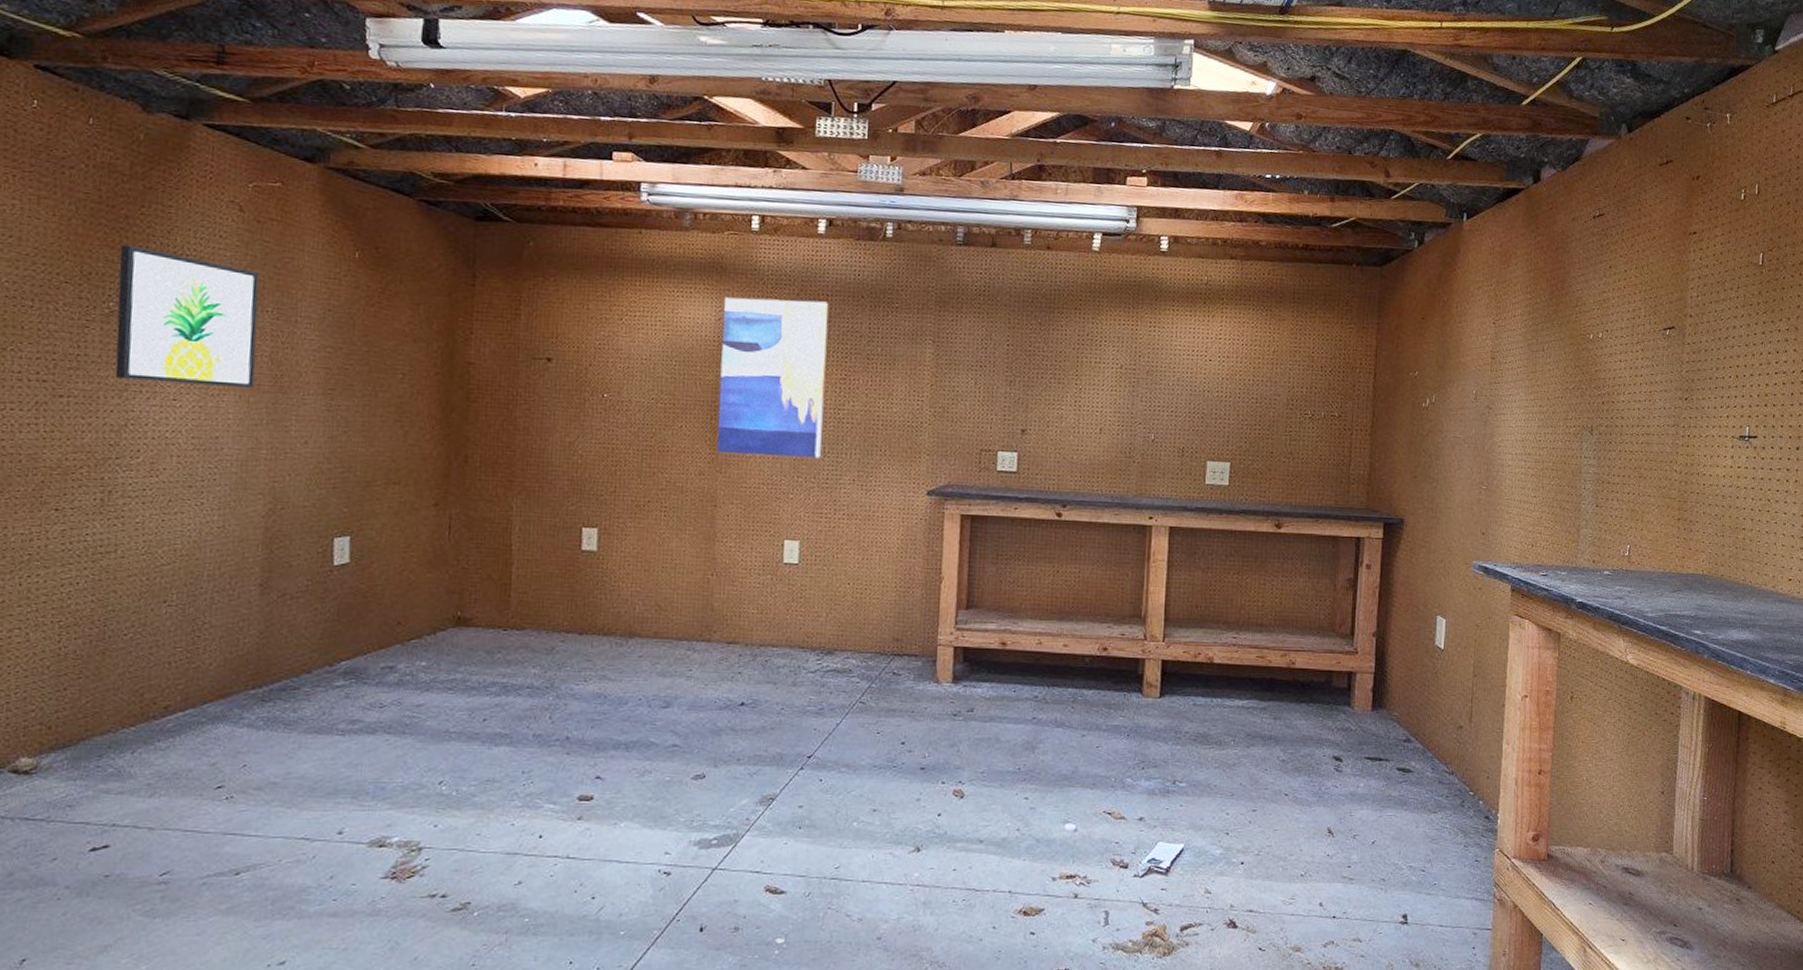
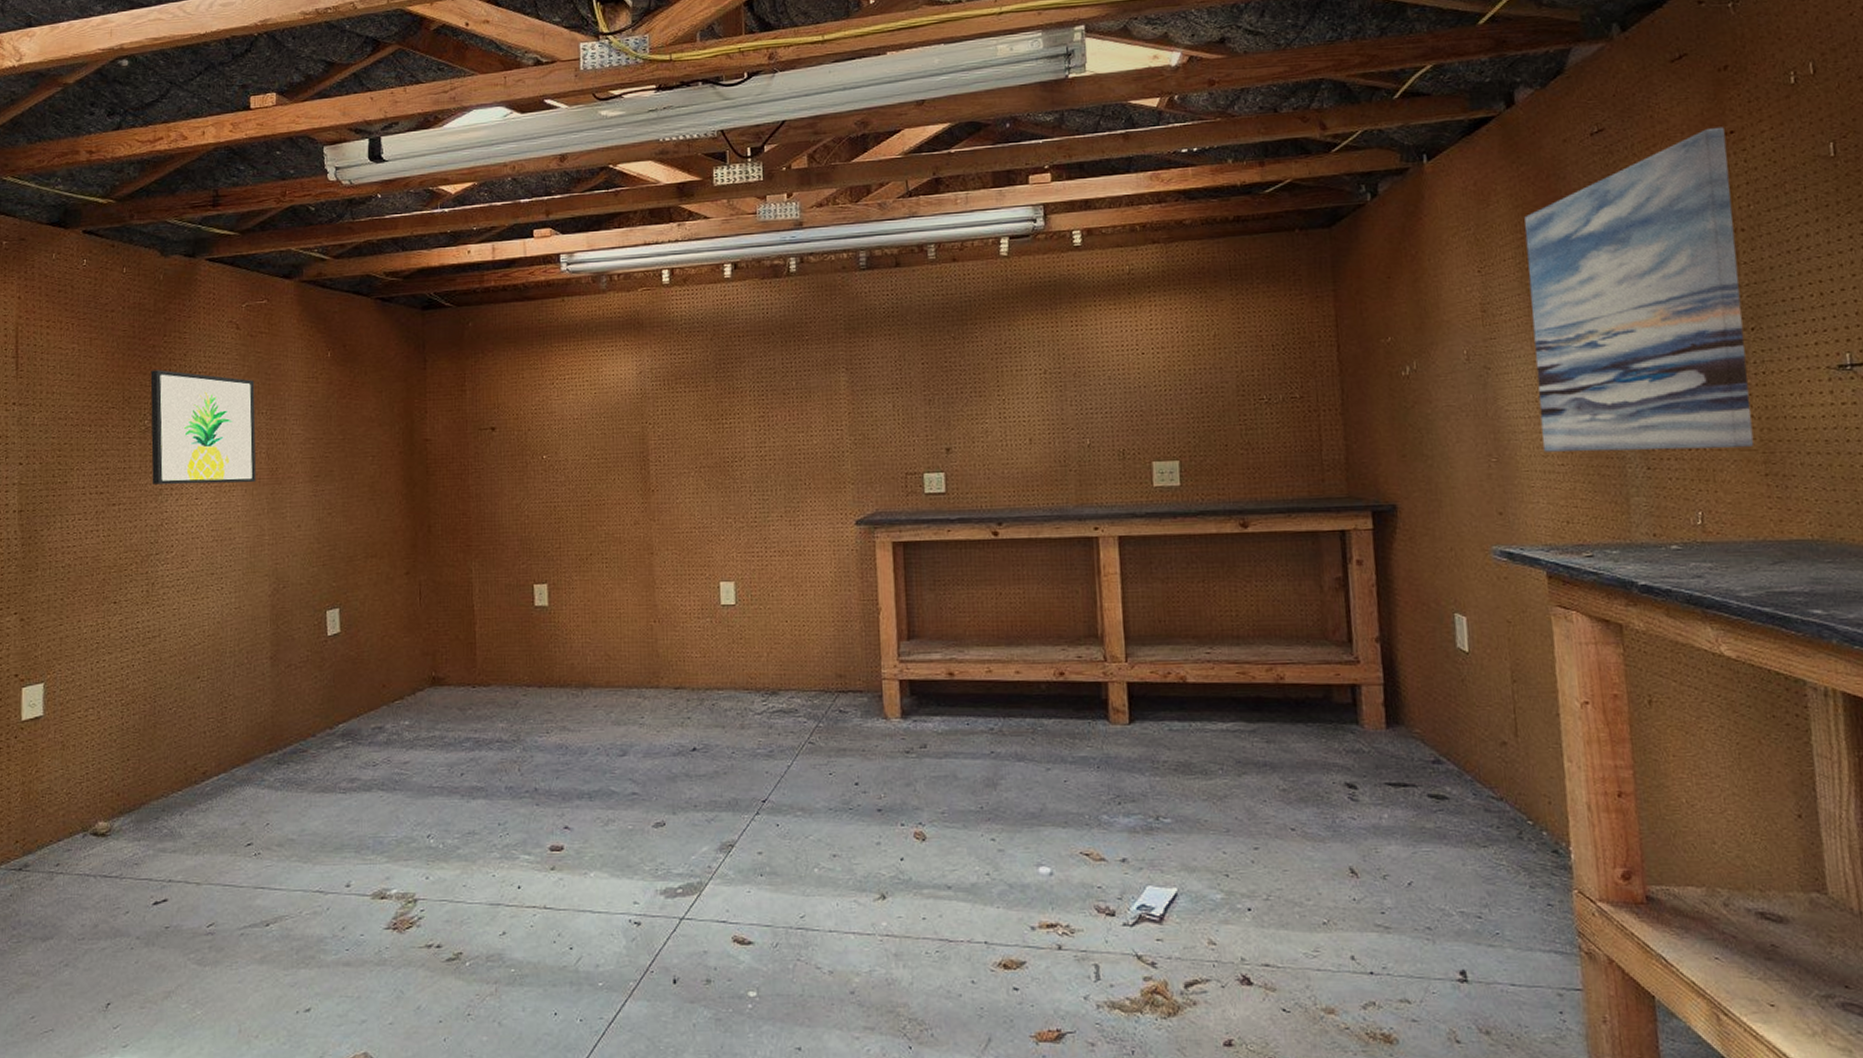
wall art: present [717,297,829,458] -> none [644,343,747,502]
wall art: none [1522,227,1690,496] -> present [1524,127,1754,453]

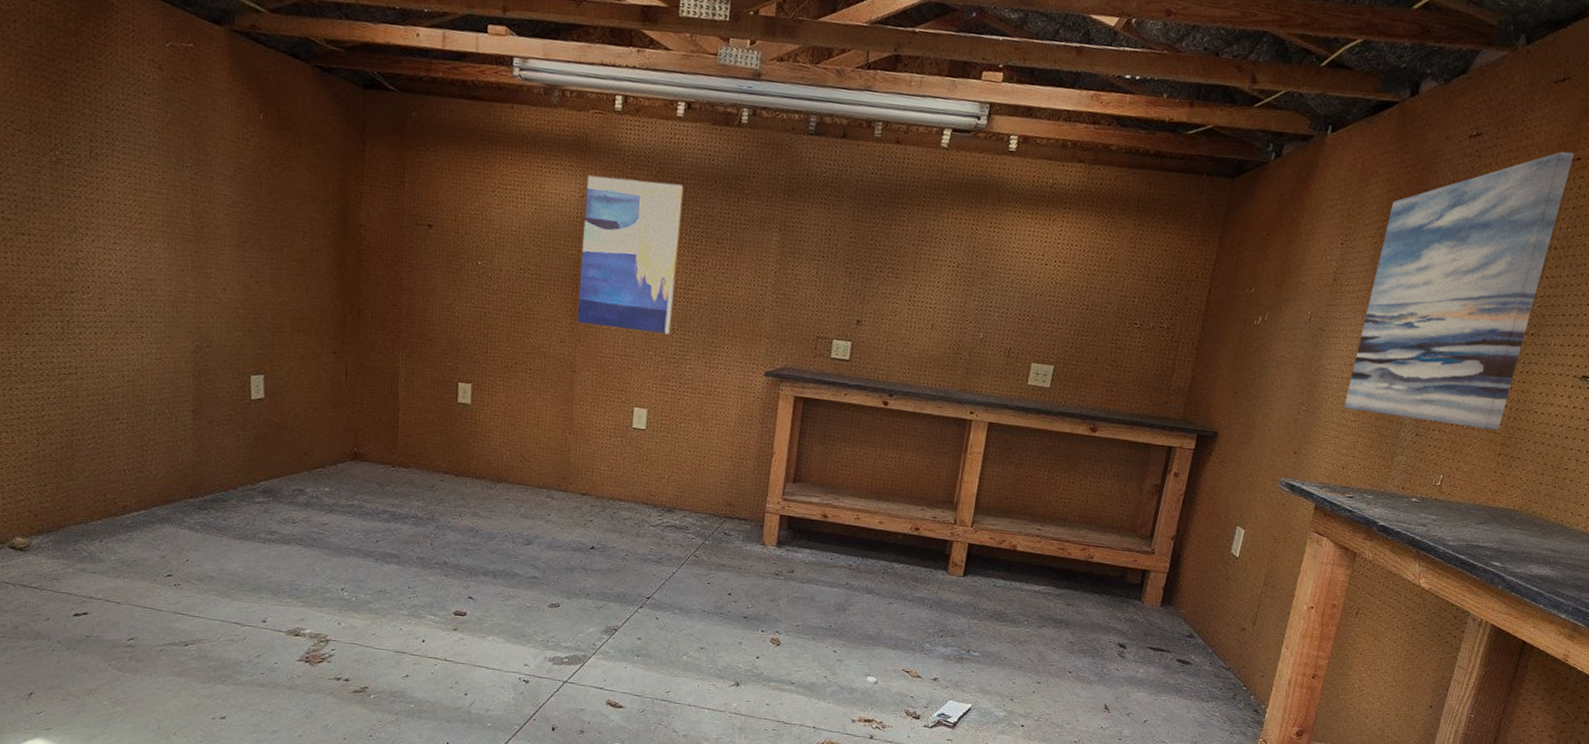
wall art: present [150,369,257,485] -> none [61,97,180,237]
wall art: none [644,343,747,502] -> present [577,175,684,335]

